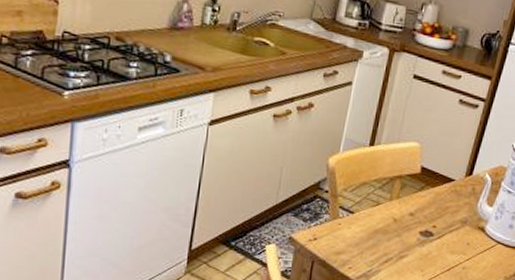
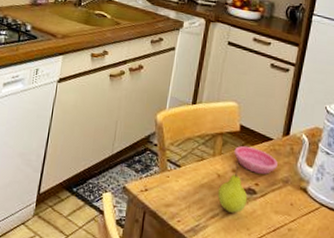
fruit: none [392,204,424,256] -> present [217,161,248,213]
saucer: none [412,188,458,216] -> present [234,145,278,175]

